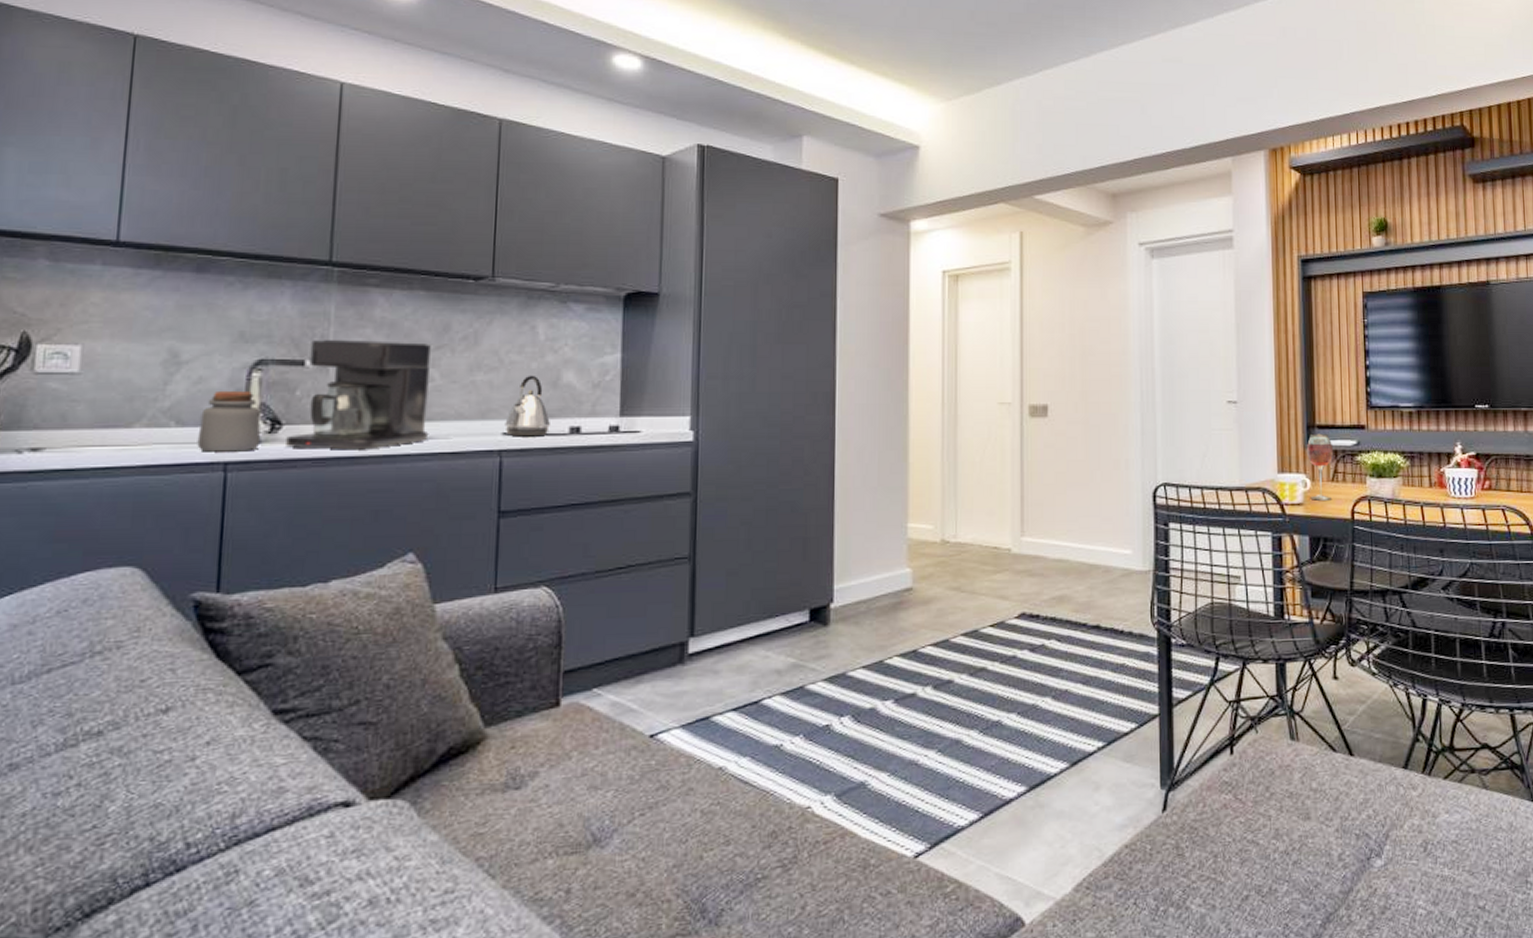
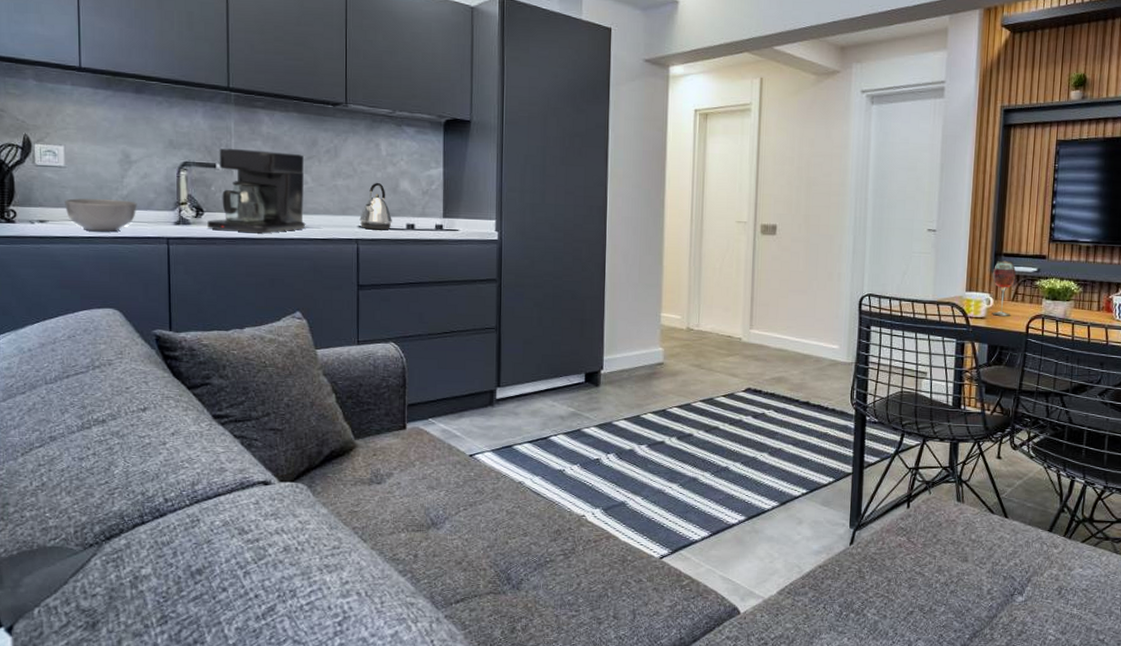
bowl: none [72,413,184,459] -> present [63,198,137,231]
jar: present [197,390,261,452] -> none [147,184,190,230]

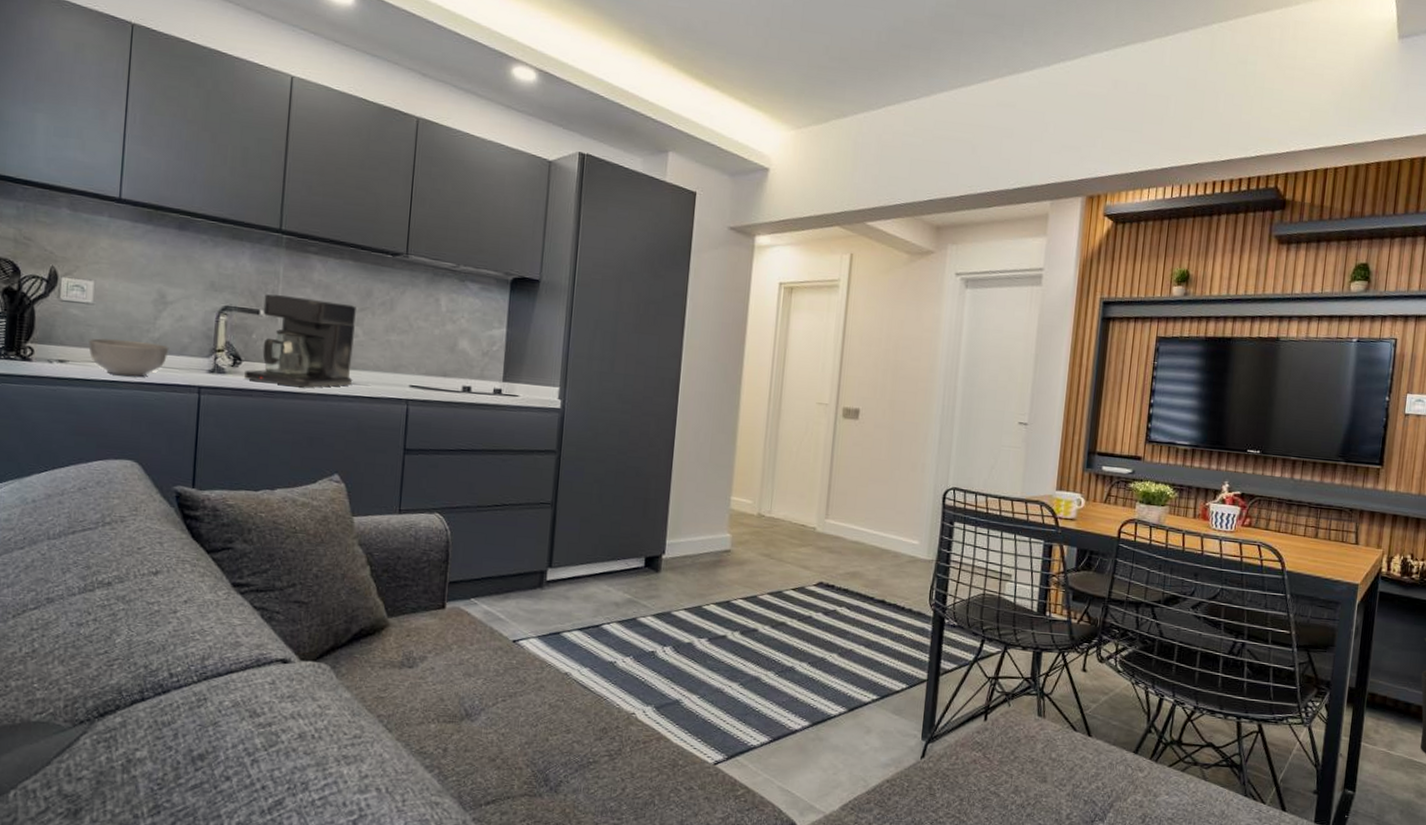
kettle: present [359,182,392,230] -> none [411,339,447,392]
wineglass: present [992,260,1016,316] -> none [1082,459,1109,519]

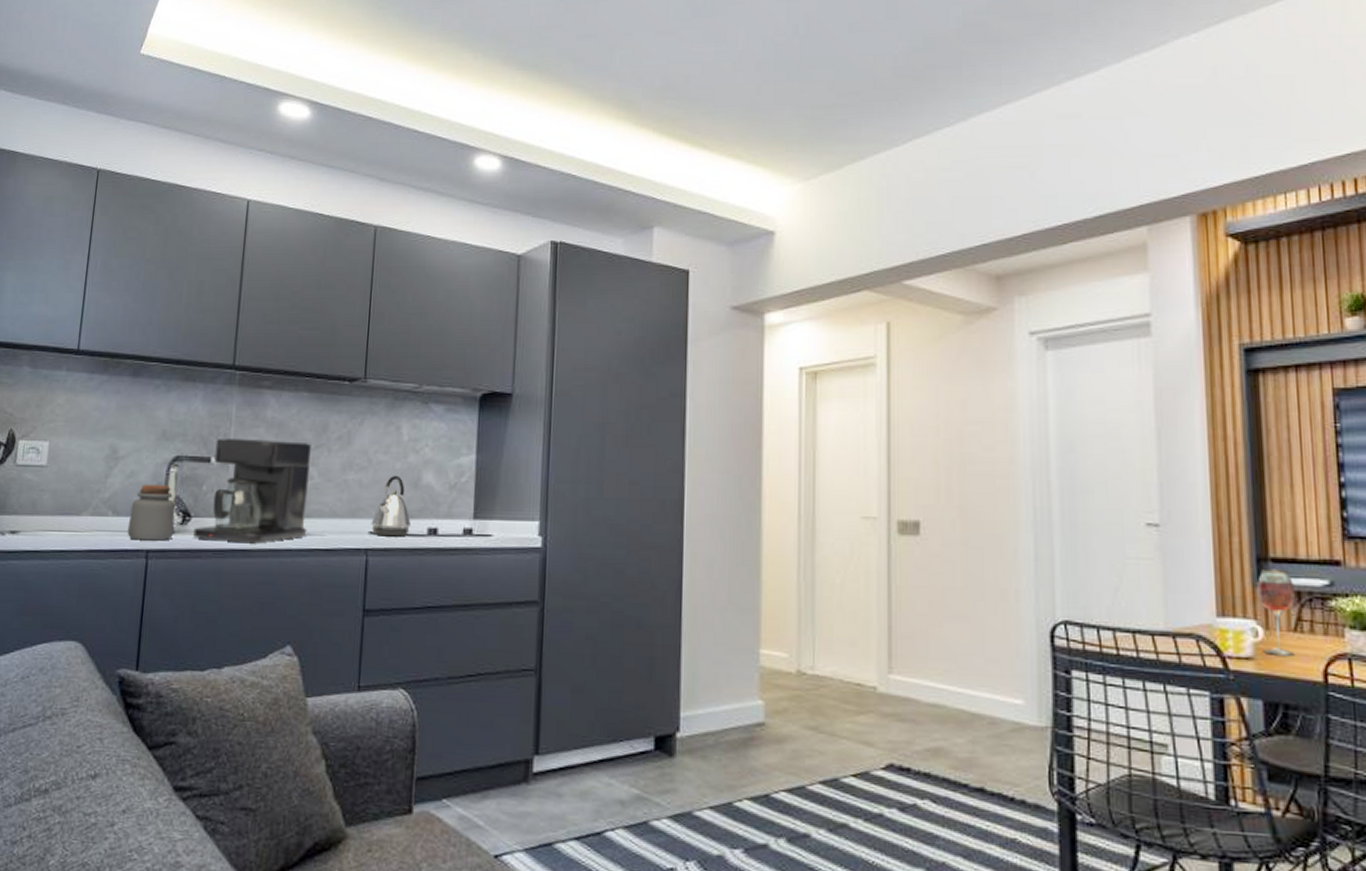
bowl: present [88,338,169,377] -> none [40,503,119,543]
jar: none [178,328,226,380] -> present [127,483,176,541]
kettle: none [411,339,447,392] -> present [371,475,411,537]
wineglass: none [1082,459,1109,519] -> present [1257,568,1296,656]

